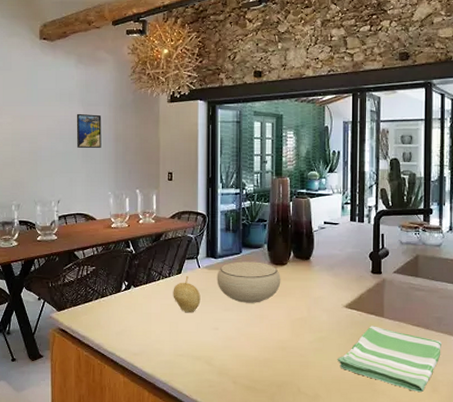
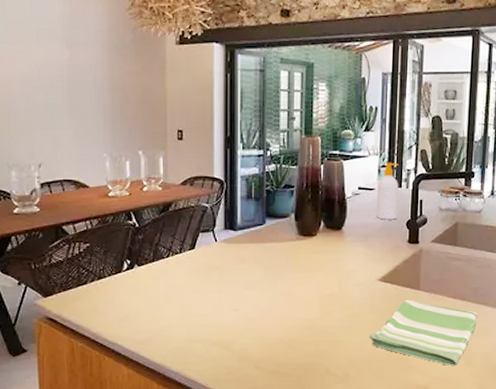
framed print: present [76,113,102,148] -> none [59,55,93,99]
fruit: present [173,275,201,313] -> none [185,250,218,294]
bowl: present [217,261,281,303] -> none [236,233,310,280]
soap bottle: none [341,199,362,252] -> present [376,162,399,220]

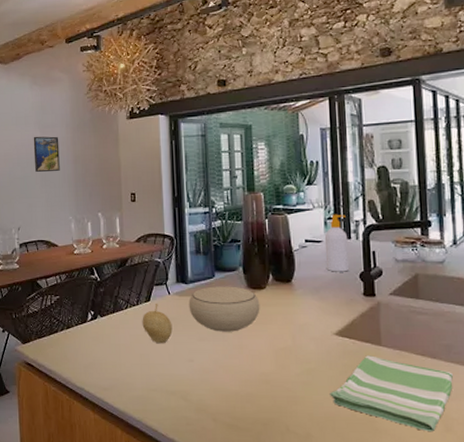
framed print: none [59,55,93,99] -> present [33,136,60,172]
fruit: none [185,250,218,294] -> present [142,303,173,344]
bowl: none [236,233,310,280] -> present [188,286,260,332]

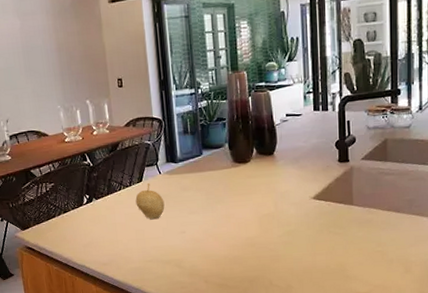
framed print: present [33,136,60,172] -> none [13,24,44,62]
bowl: present [188,286,260,332] -> none [178,162,245,205]
soap bottle: present [324,214,350,272] -> none [304,88,327,143]
dish towel: present [330,355,453,432] -> none [308,214,413,275]

